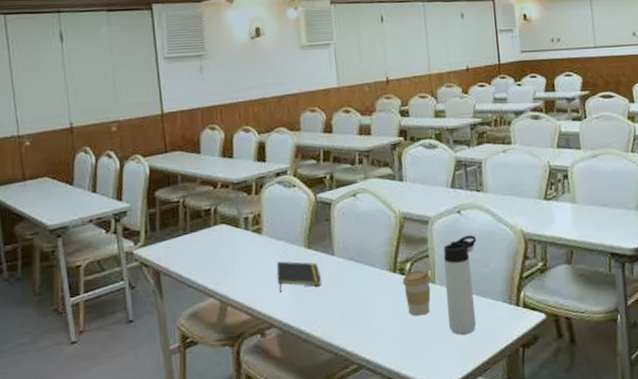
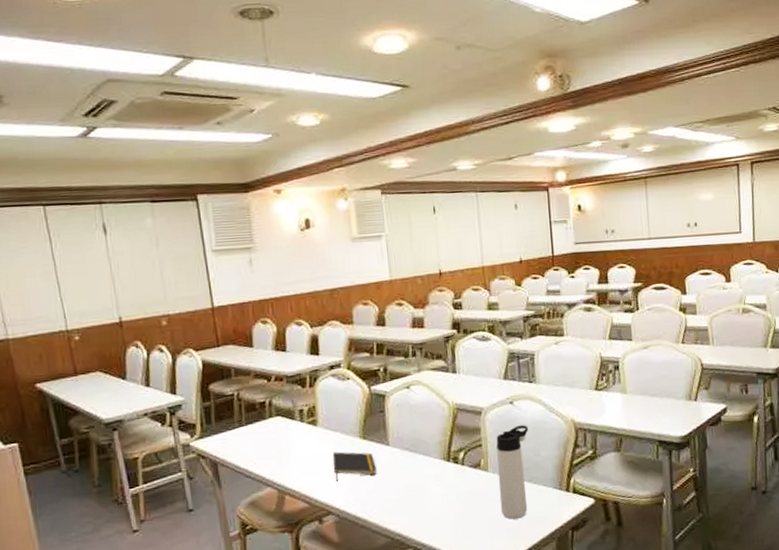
coffee cup: present [402,270,431,316] -> none [456,459,484,502]

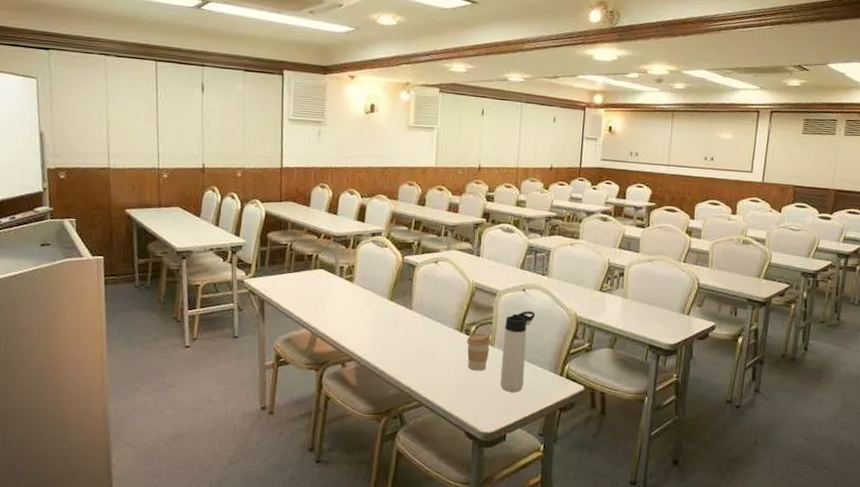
notepad: present [332,451,377,481] -> none [361,307,398,333]
coffee cup: none [456,459,484,502] -> present [466,333,491,371]

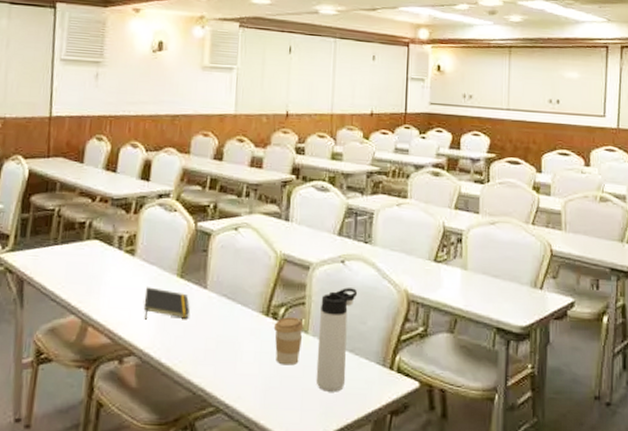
notepad: none [361,307,398,333] -> present [143,287,189,320]

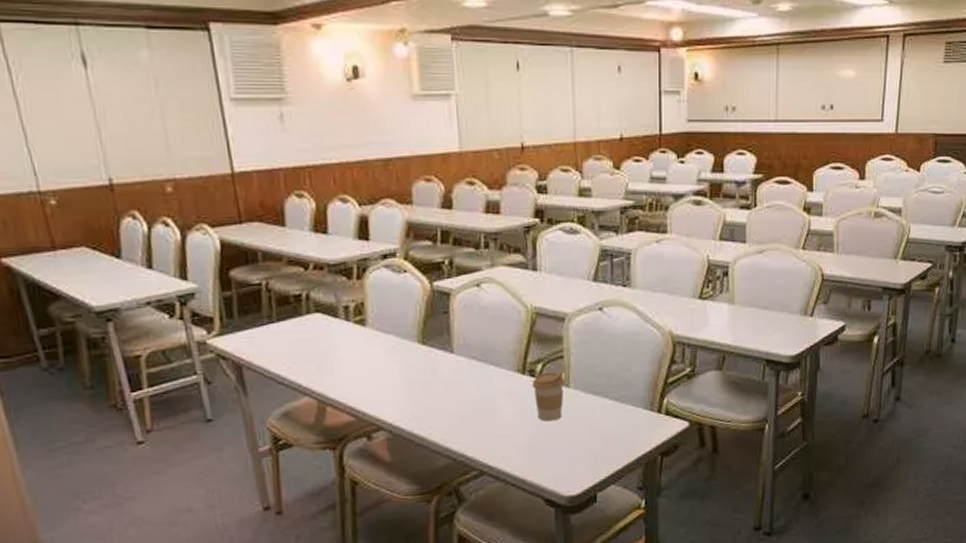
notepad: present [143,287,189,320] -> none [384,358,438,392]
thermos bottle: present [316,288,358,392] -> none [580,335,620,442]

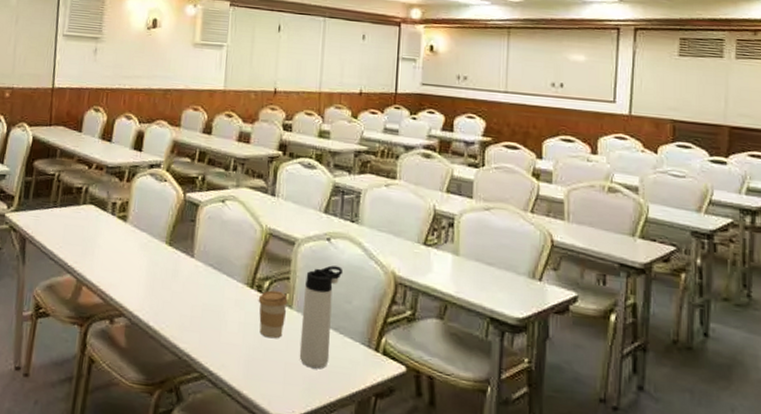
thermos bottle: none [580,335,620,442] -> present [299,265,344,369]

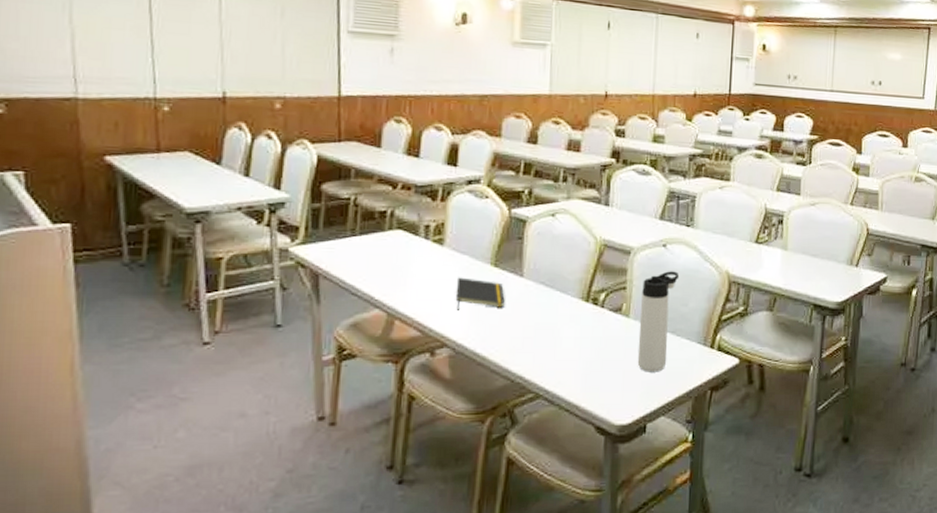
notepad: none [134,252,177,286] -> present [455,277,505,310]
coffee cup: present [258,290,288,339] -> none [594,302,625,349]

